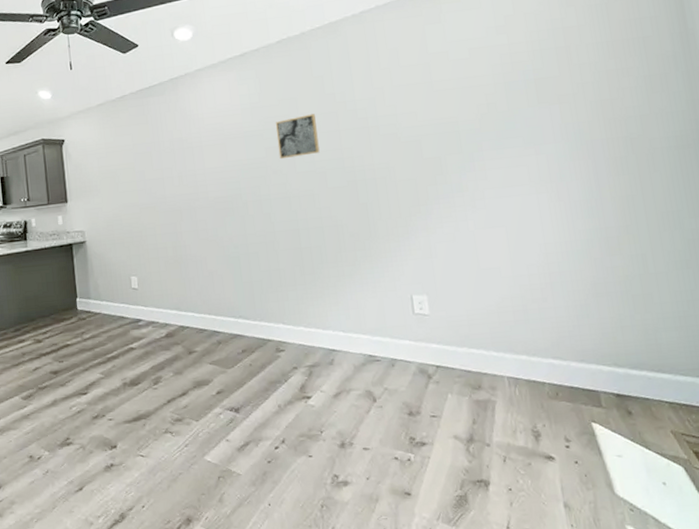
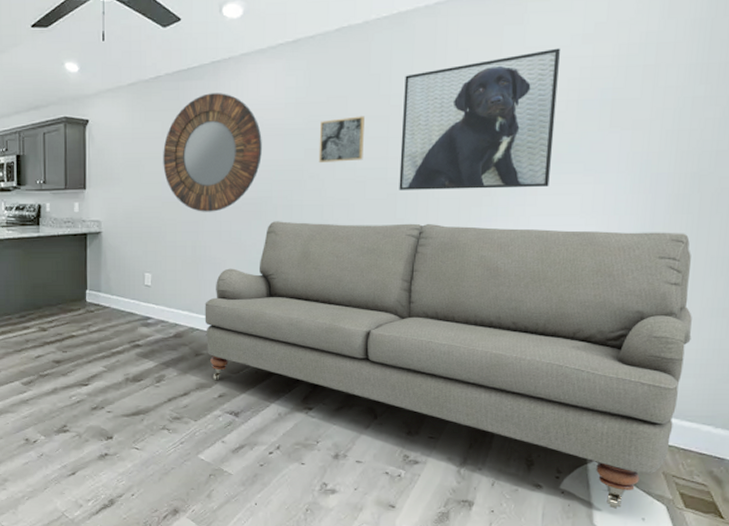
home mirror: none [135,105,227,214] -> present [163,93,262,212]
sofa: none [191,192,671,475] -> present [204,221,692,509]
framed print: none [345,40,495,177] -> present [399,48,560,190]

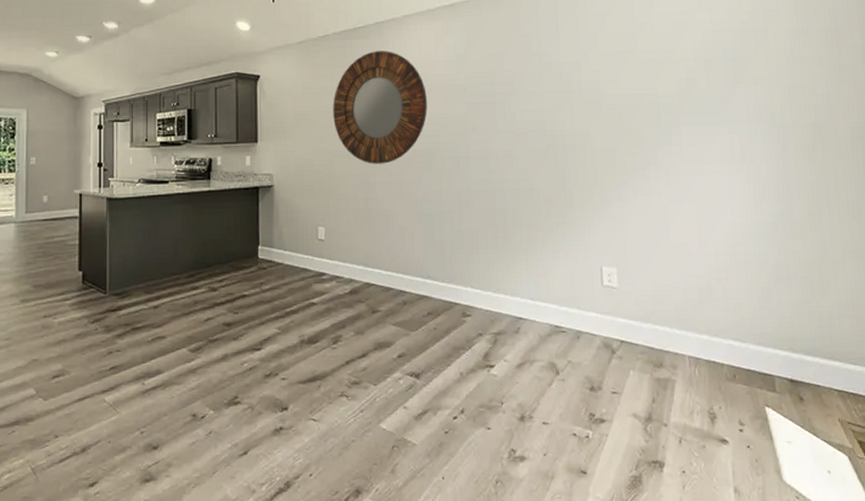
sofa: present [204,221,692,509] -> none [379,172,840,462]
wall art: present [318,116,365,164] -> none [479,72,522,117]
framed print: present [399,48,560,190] -> none [552,14,691,141]

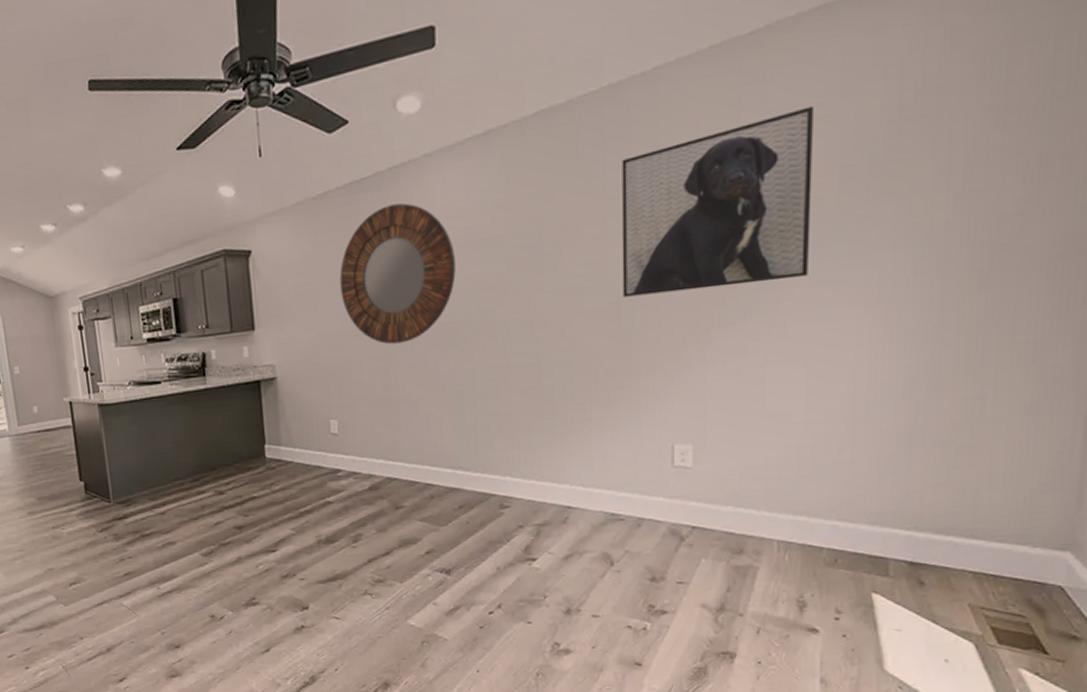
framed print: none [552,14,691,141] -> present [621,106,813,297]

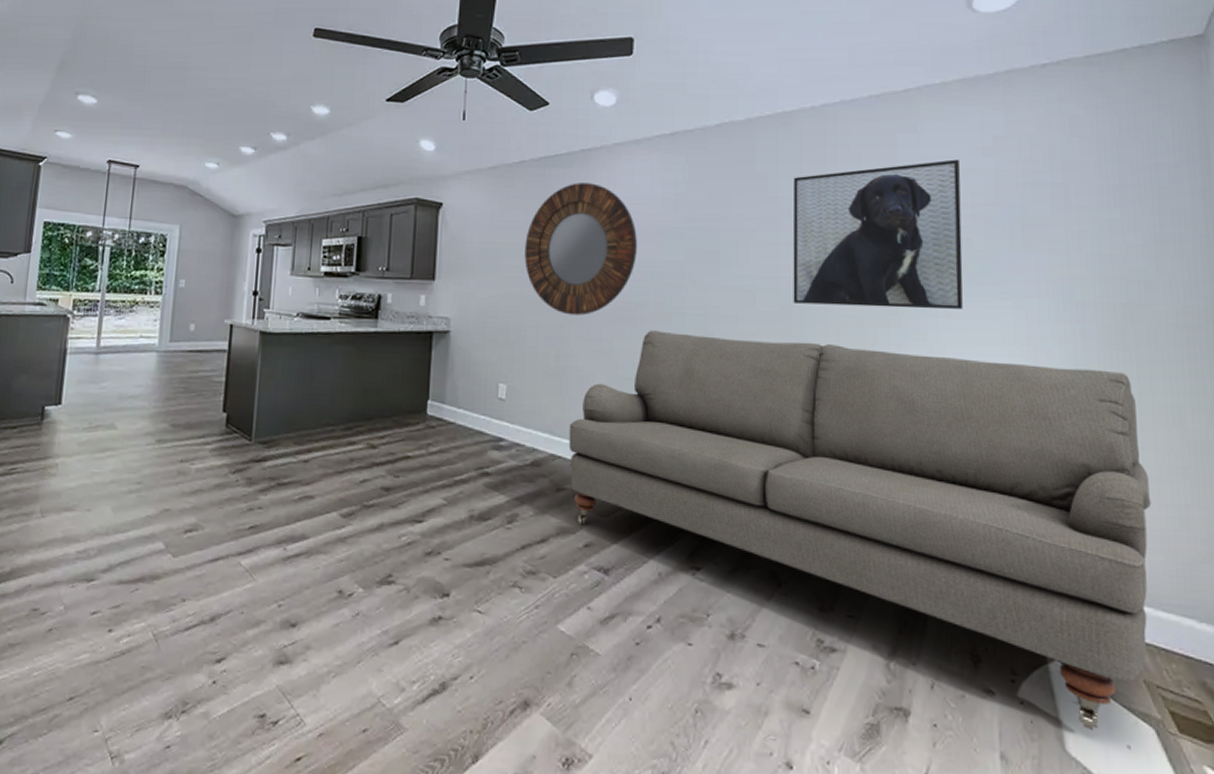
sofa: none [402,316,998,651] -> present [568,330,1152,730]

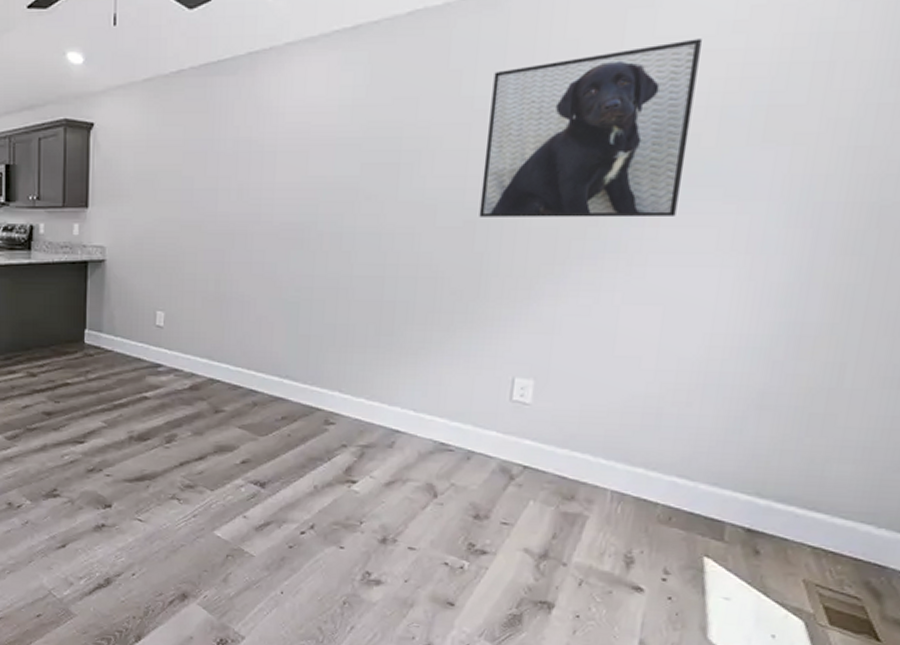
home mirror: present [524,183,637,316] -> none [183,92,308,239]
sofa: present [568,330,1152,730] -> none [227,252,862,622]

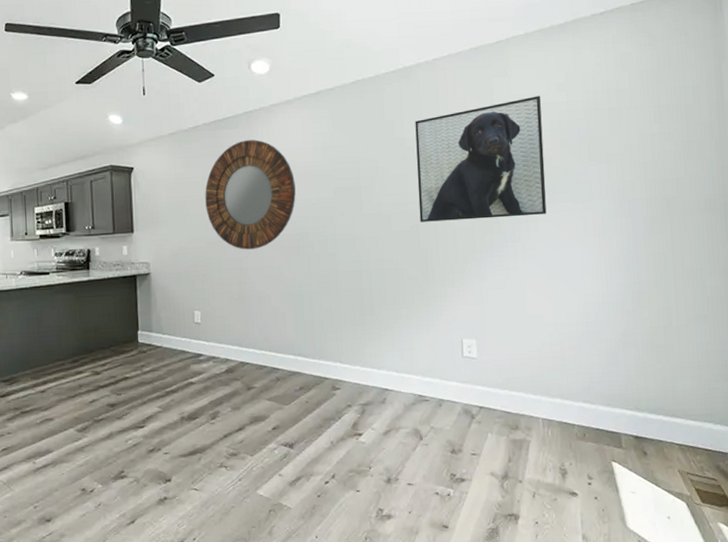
home mirror: none [183,92,308,239] -> present [205,140,296,250]

